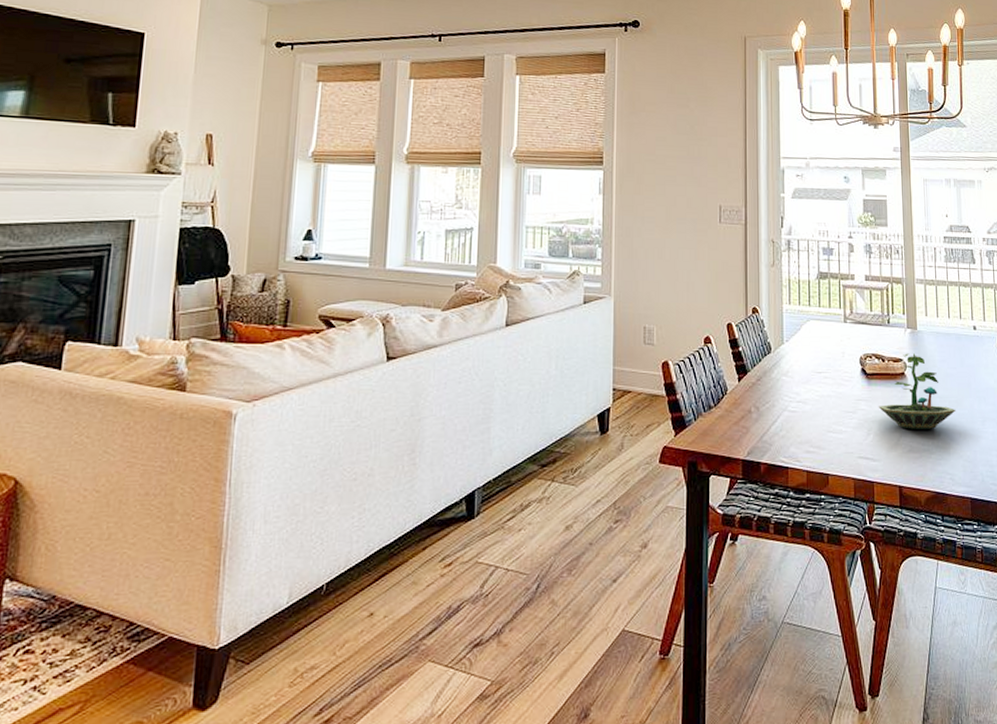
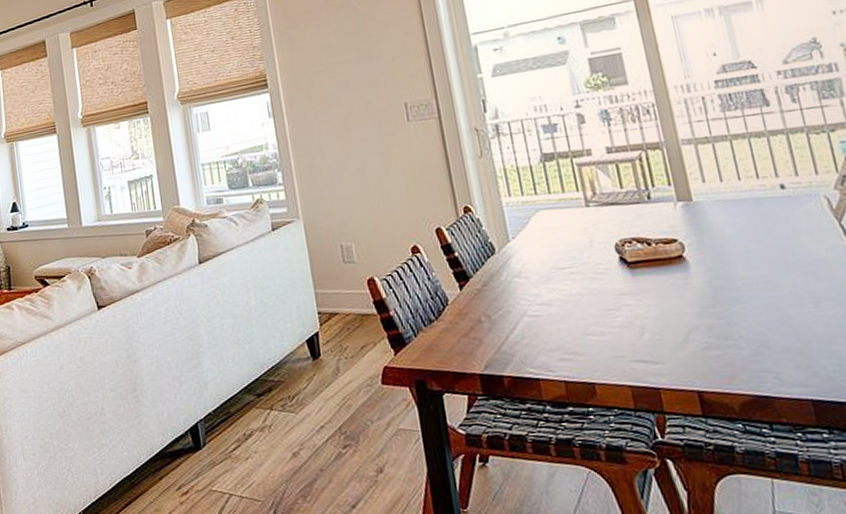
terrarium: present [878,353,956,429] -> none [650,230,770,322]

